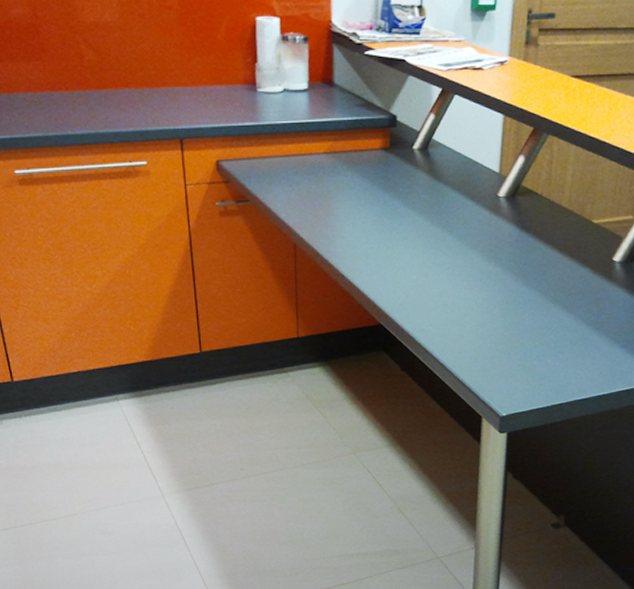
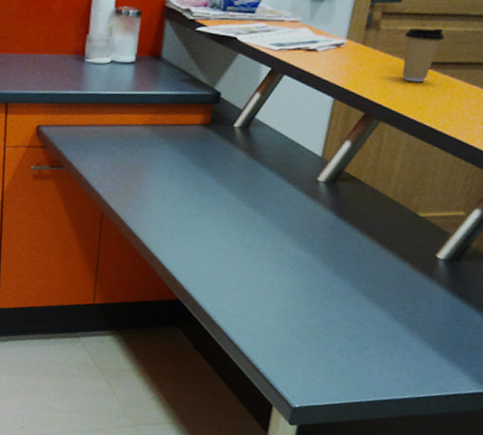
coffee cup: none [562,42,597,95] -> present [402,28,445,83]

